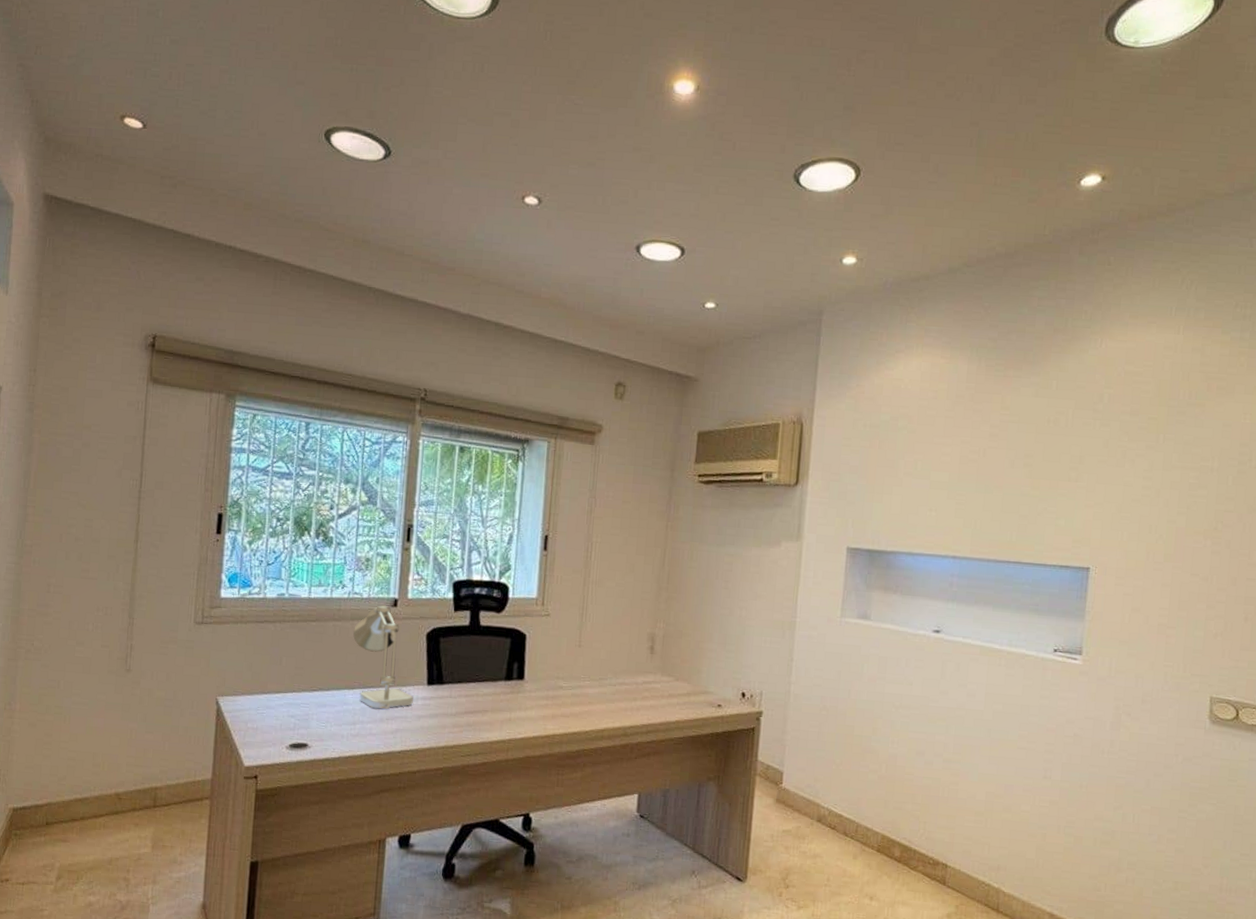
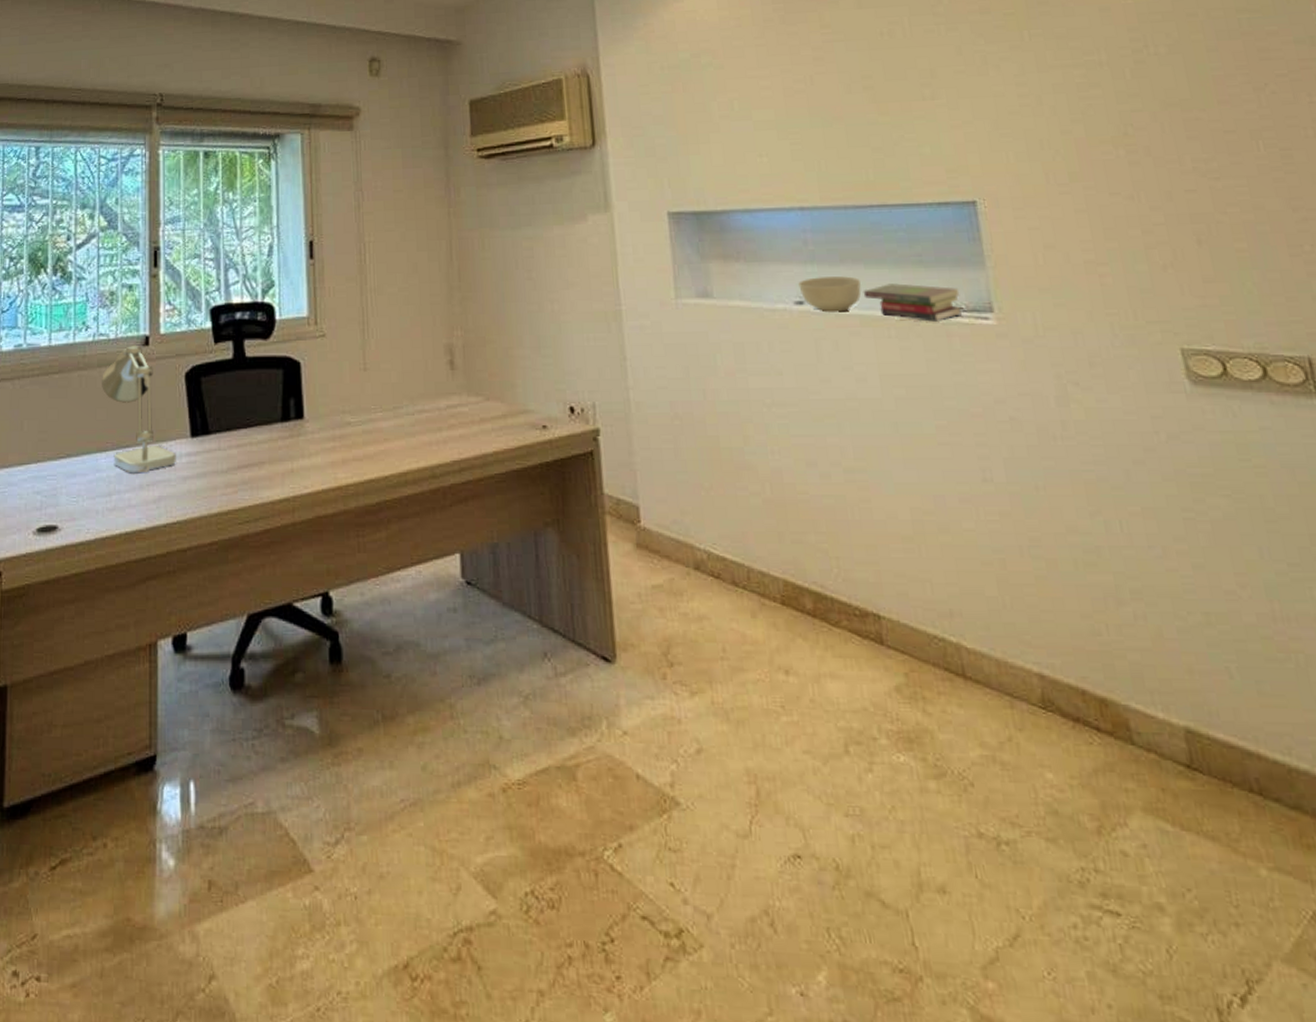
bowl: none [939,613,987,642] -> present [798,276,862,313]
books: none [987,624,1060,658] -> present [863,283,962,323]

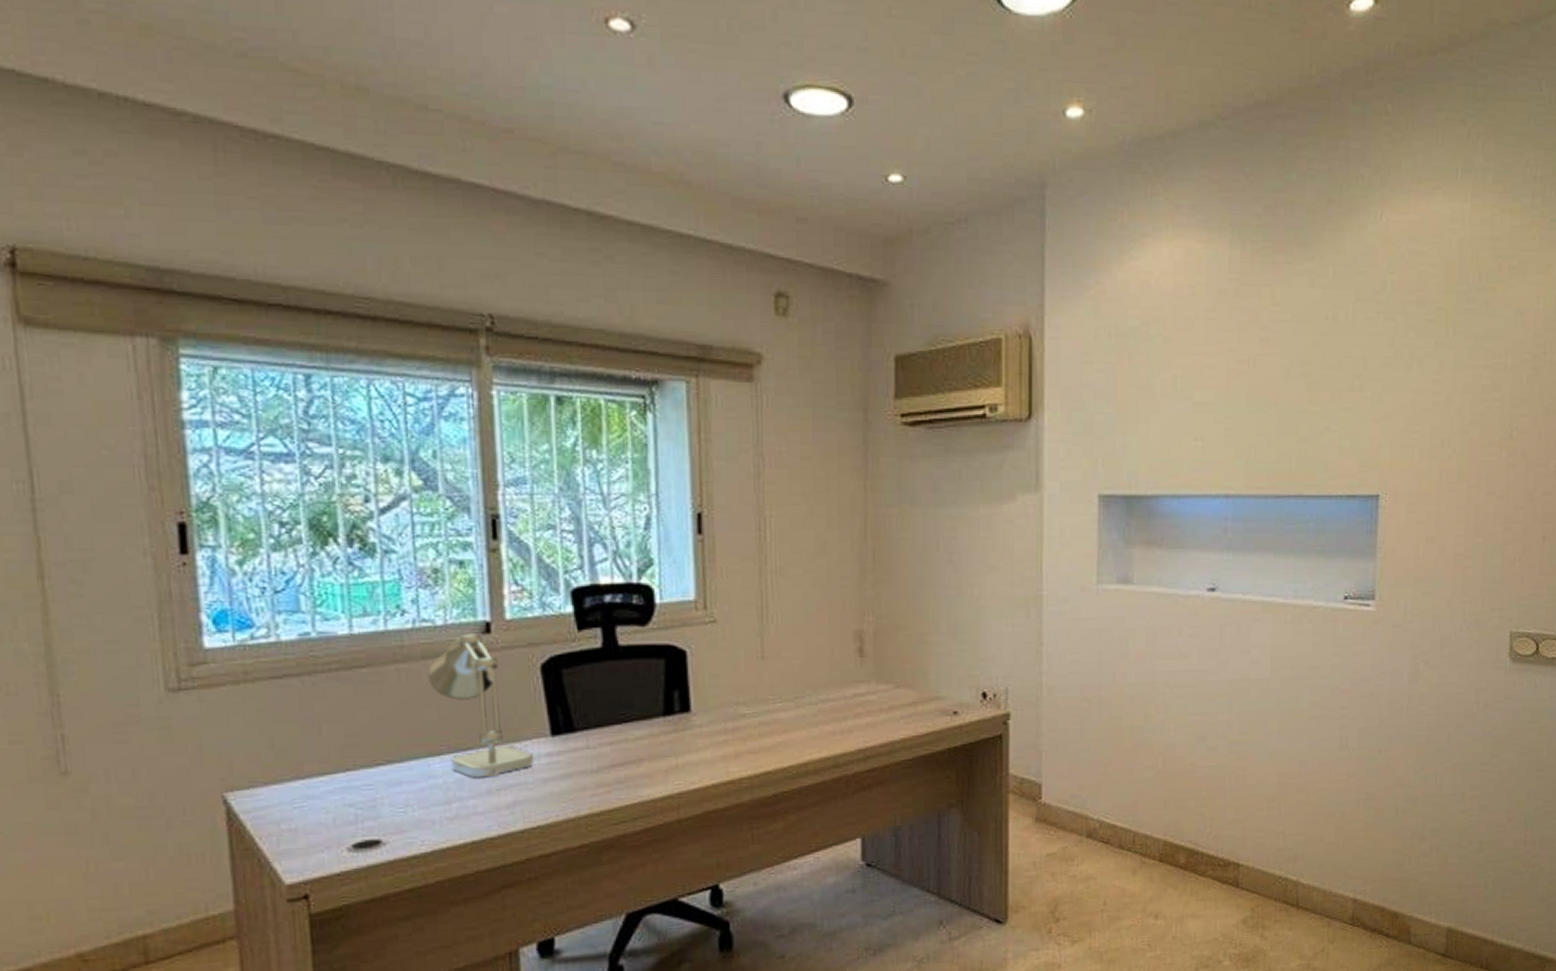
bowl: present [798,276,862,313] -> none [1213,564,1268,599]
books: present [863,283,962,323] -> none [1269,572,1351,609]

